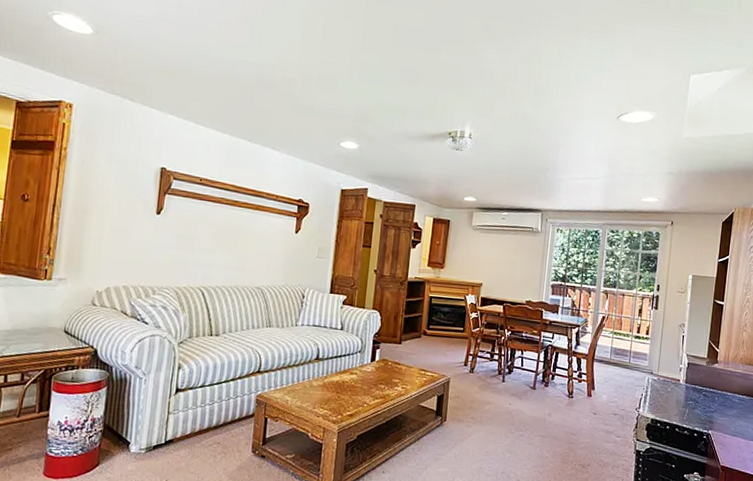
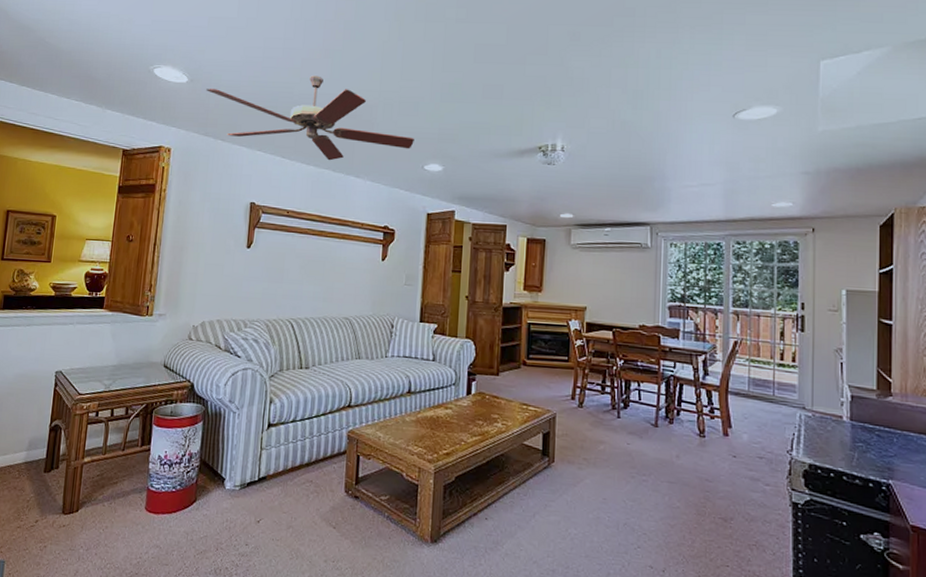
ceiling fan: none [113,40,332,131] -> present [206,75,414,161]

